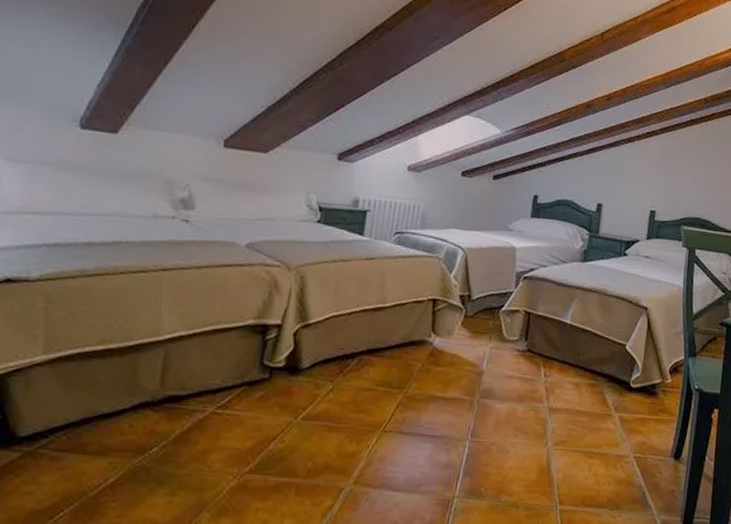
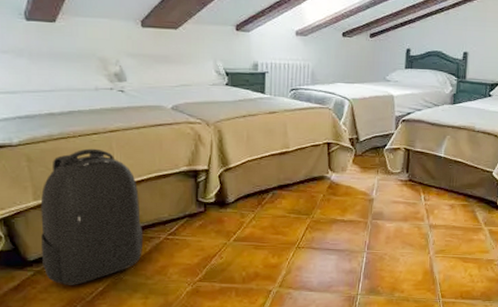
backpack: none [36,289,187,474] -> present [40,148,144,285]

